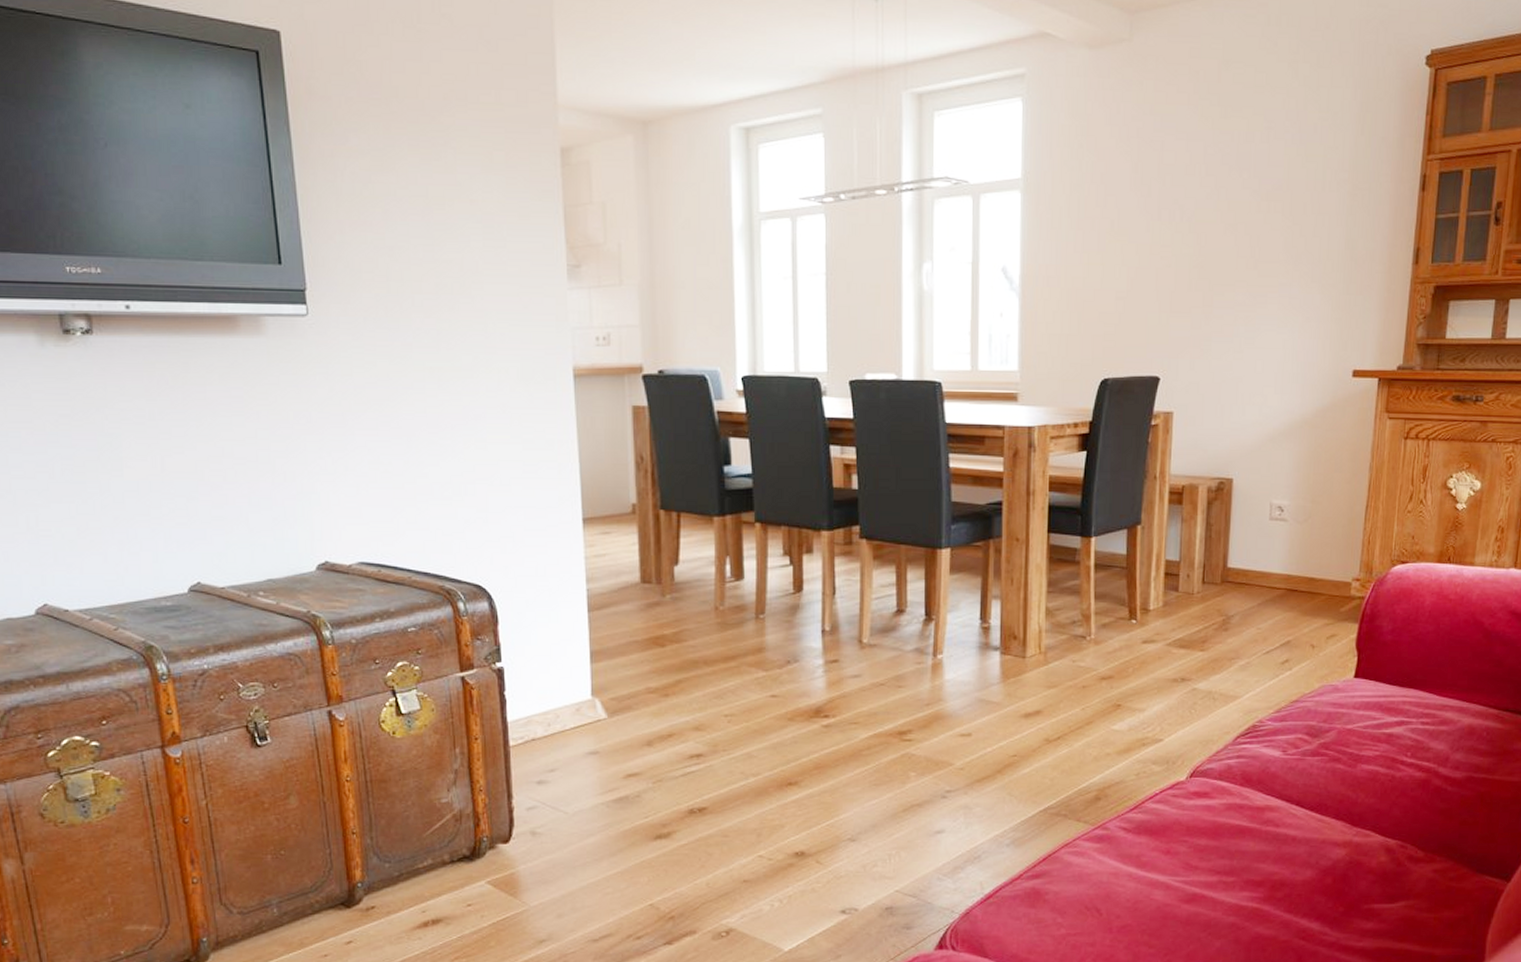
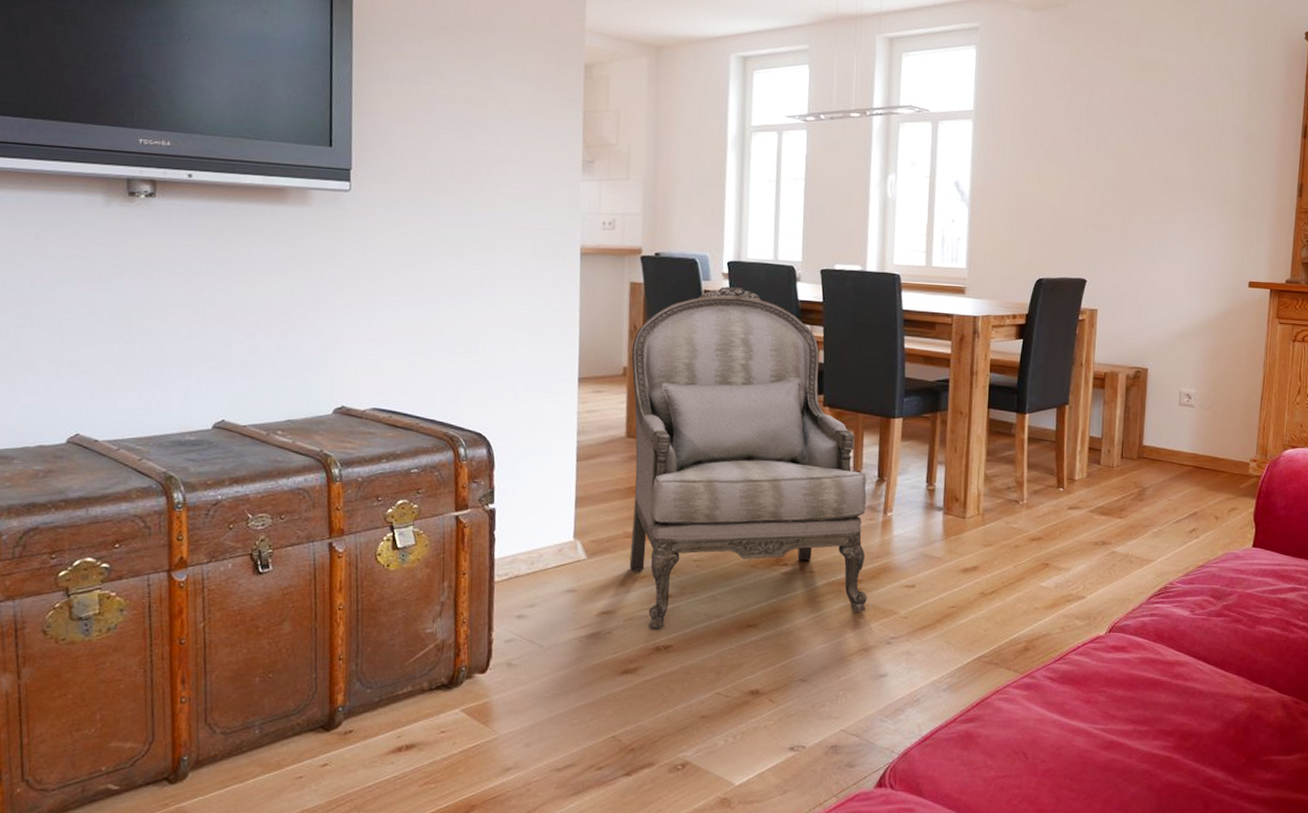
armchair: none [640,405,918,789] -> present [629,286,867,628]

